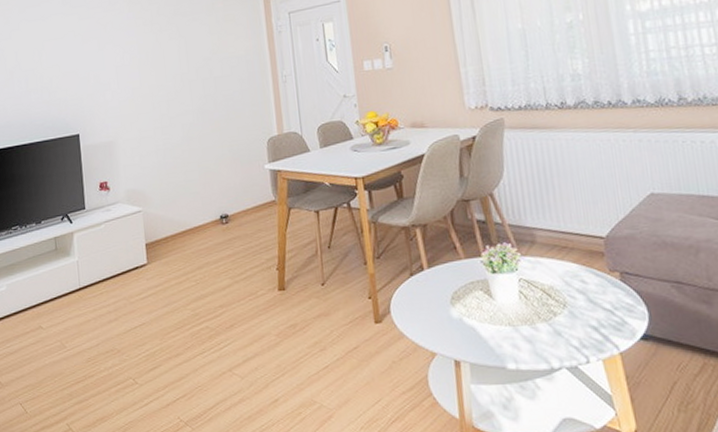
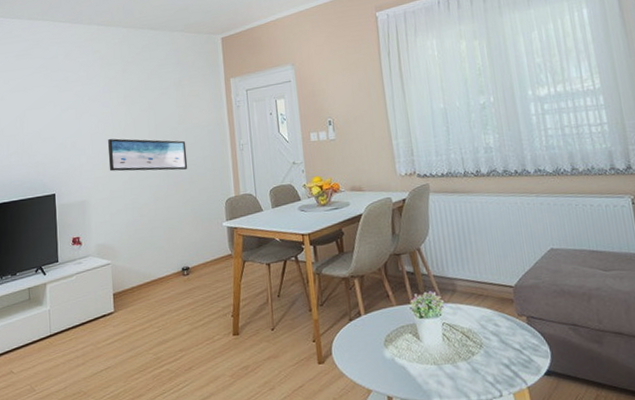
wall art: none [134,71,225,109] -> present [107,138,188,172]

